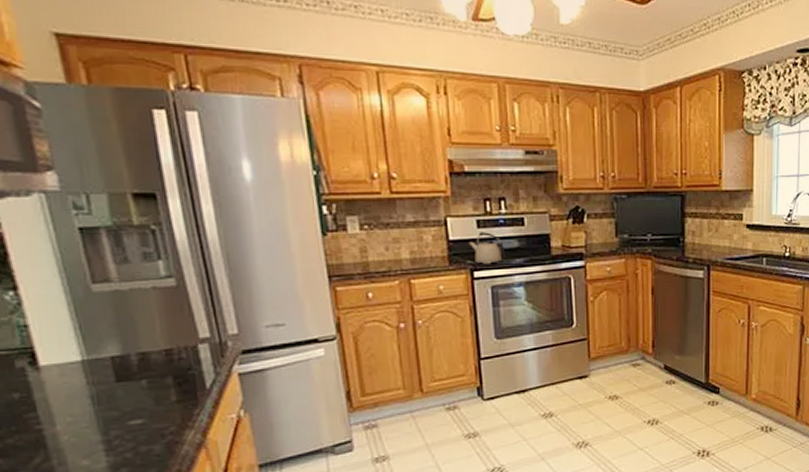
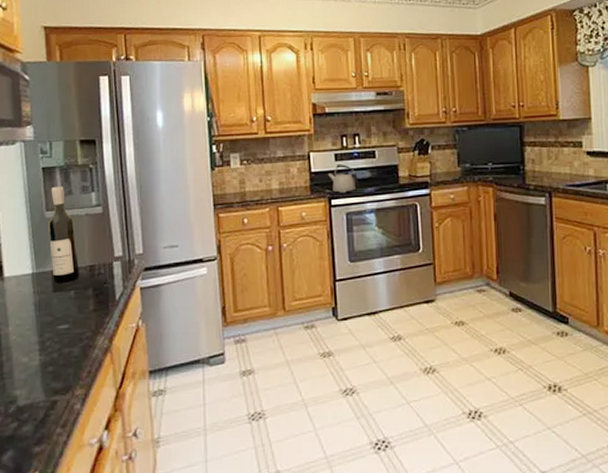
bottle: none [96,252,152,372] -> present [47,186,80,283]

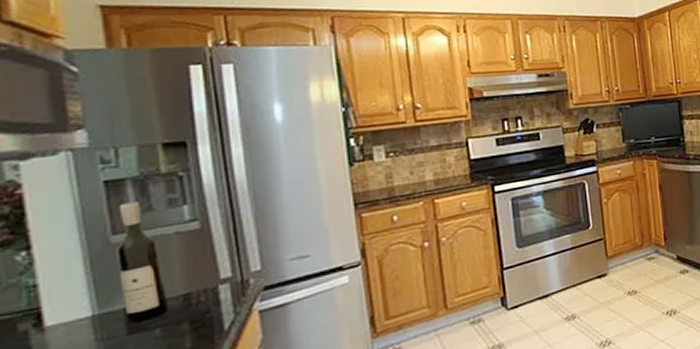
kettle: present [327,164,359,193] -> none [488,149,524,178]

